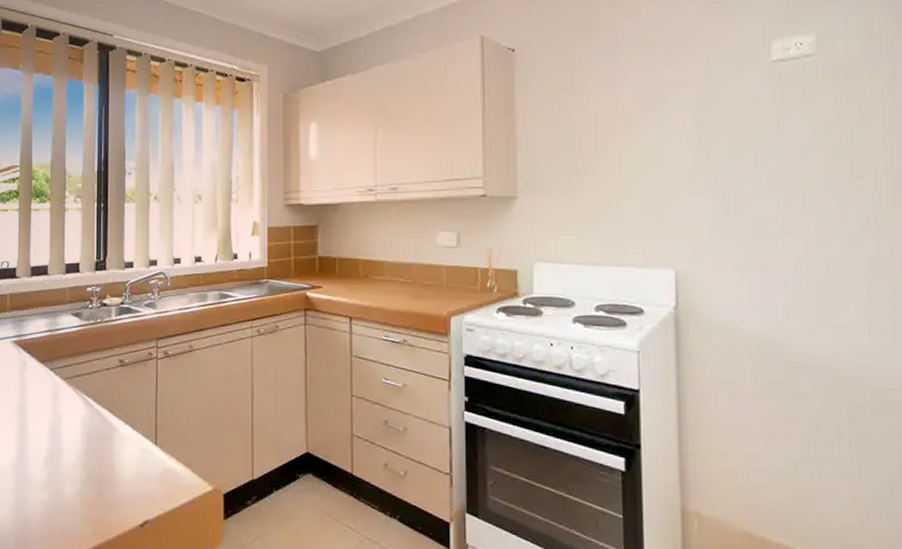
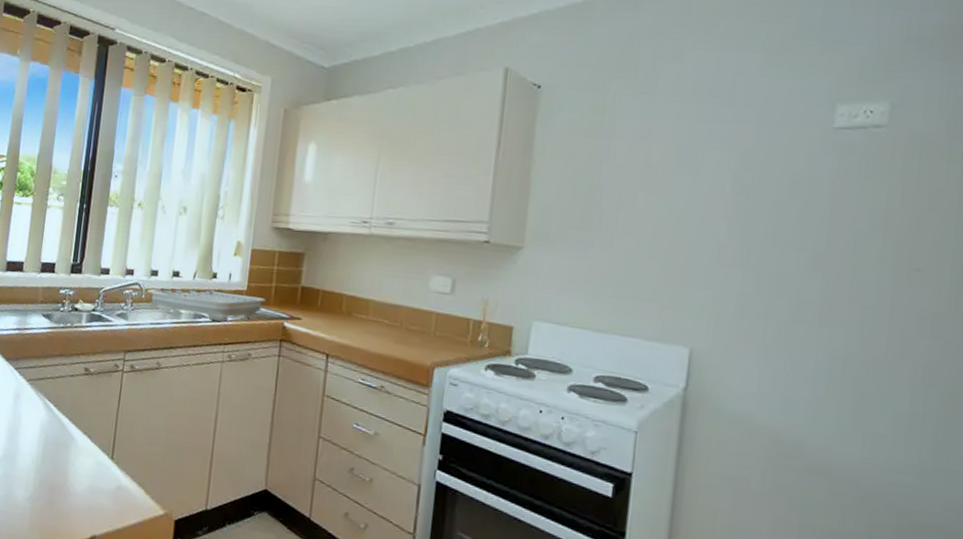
dish rack: none [172,271,286,299] -> present [147,288,265,322]

